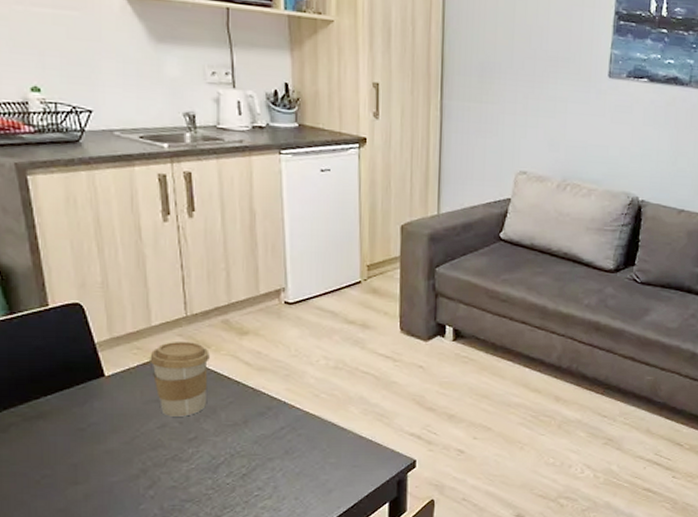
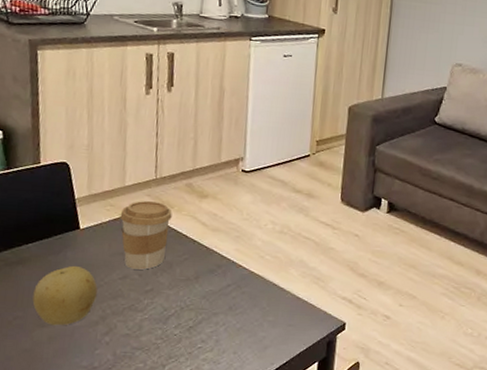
fruit: none [60,416,133,482] -> present [32,265,98,326]

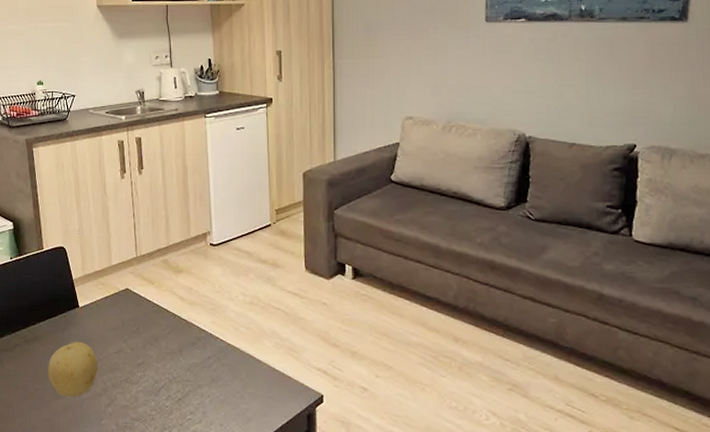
coffee cup: present [120,200,172,270] -> none [110,278,153,344]

